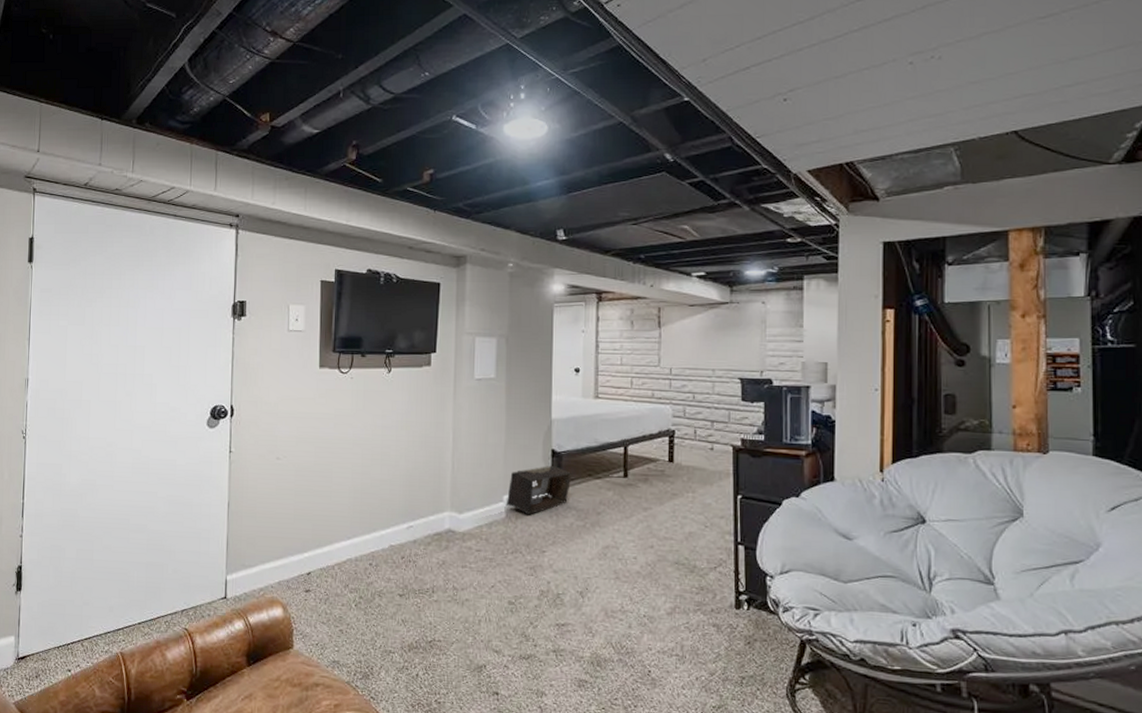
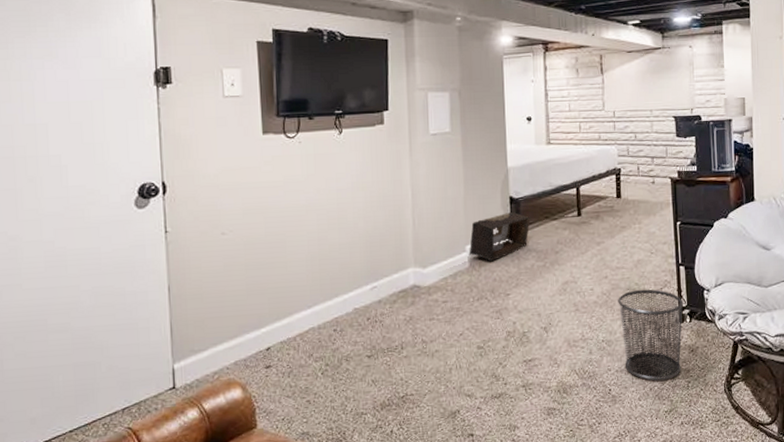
waste bin: none [664,565,741,671] -> present [618,289,684,381]

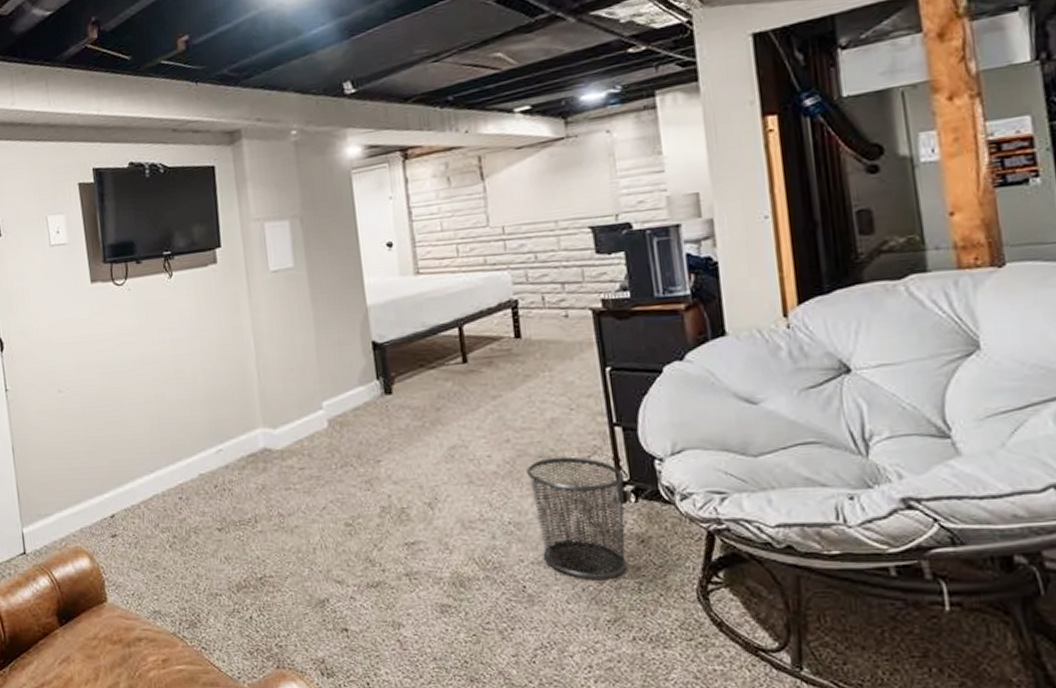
storage bin: present [469,212,530,262] -> none [326,360,400,421]

